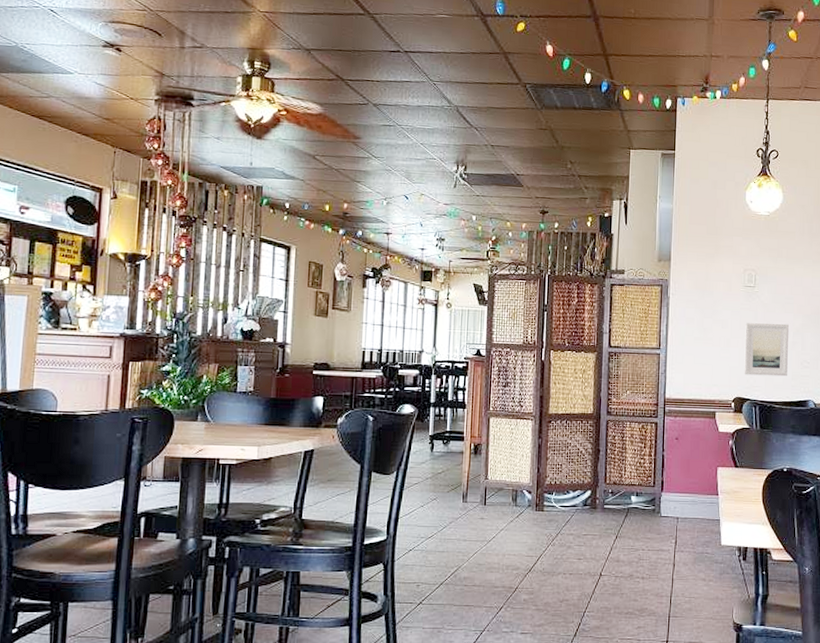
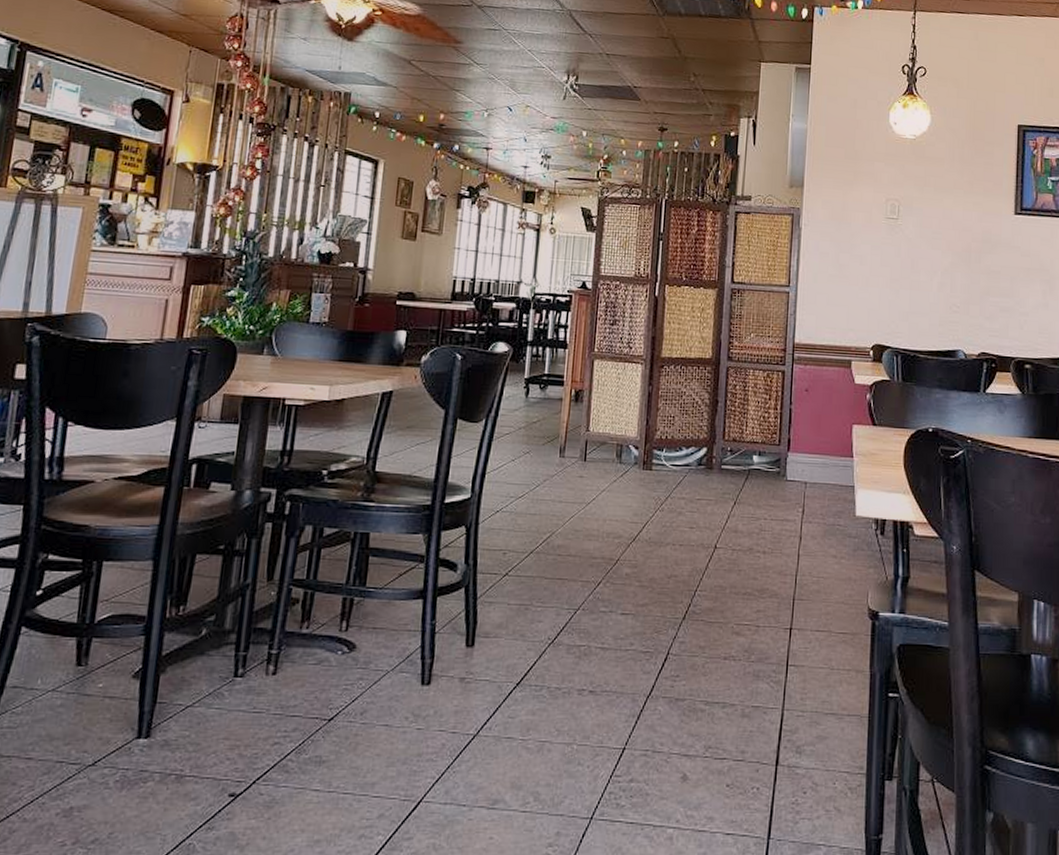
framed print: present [744,323,789,377] -> none [884,259,936,322]

